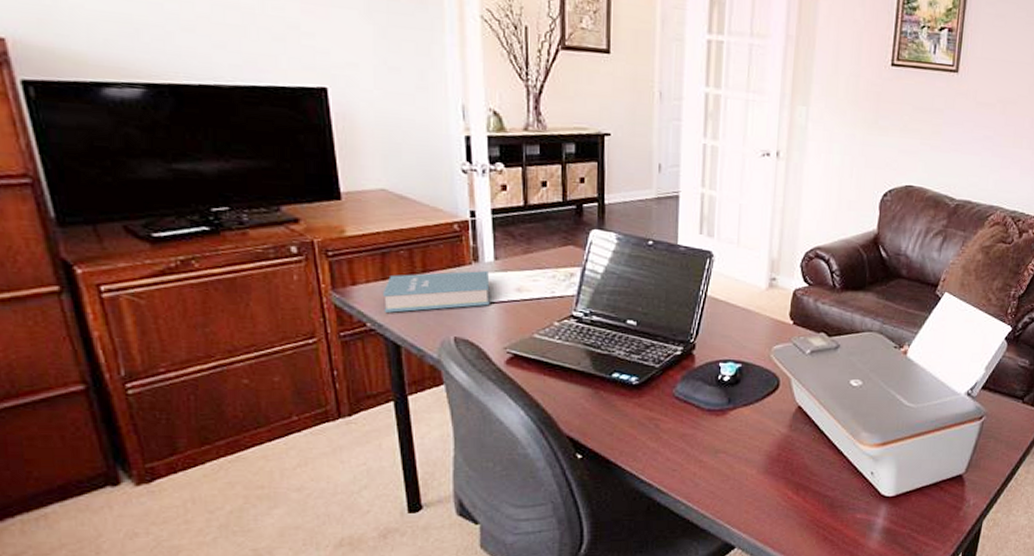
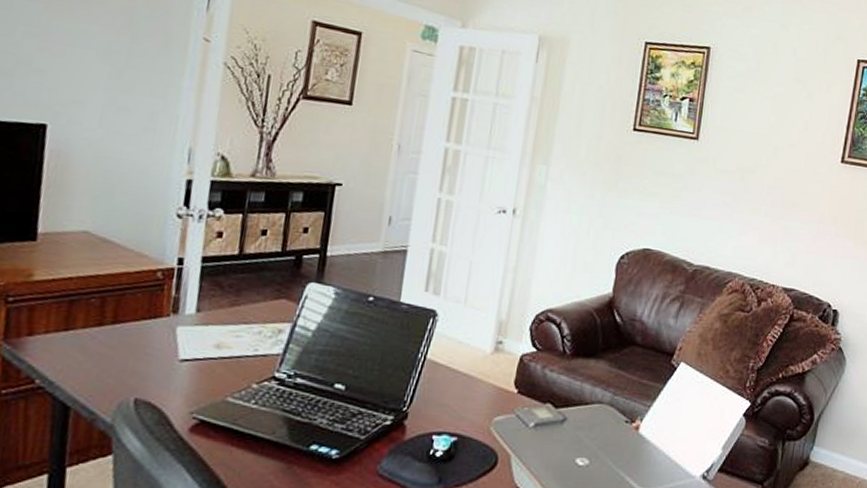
book: present [382,270,490,313] -> none [58,323,188,369]

